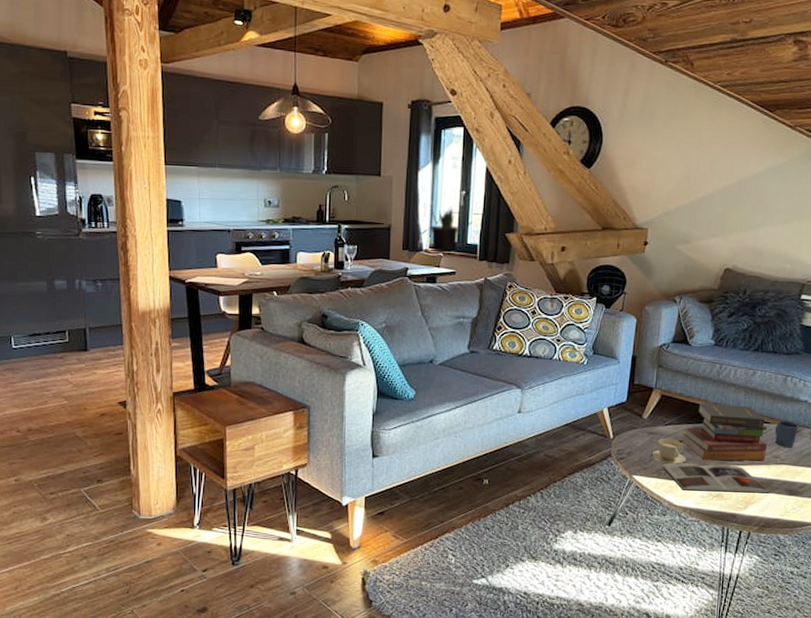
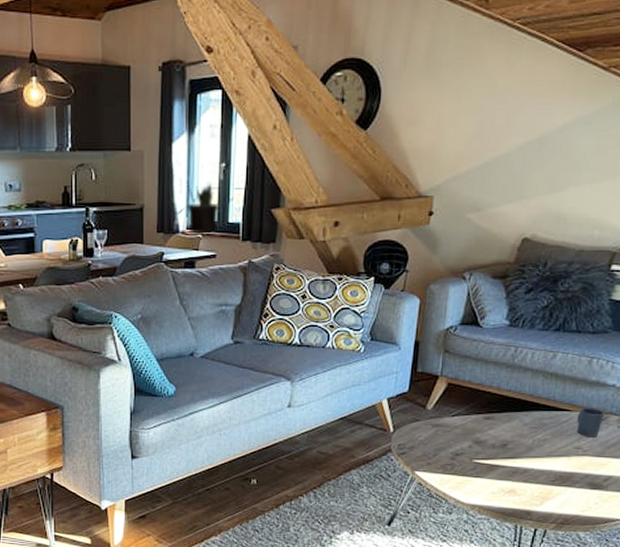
teacup: present [651,437,686,464] -> none [436,429,475,458]
magazine: present [663,462,771,494] -> none [449,456,571,488]
books: present [681,403,768,461] -> none [469,391,569,454]

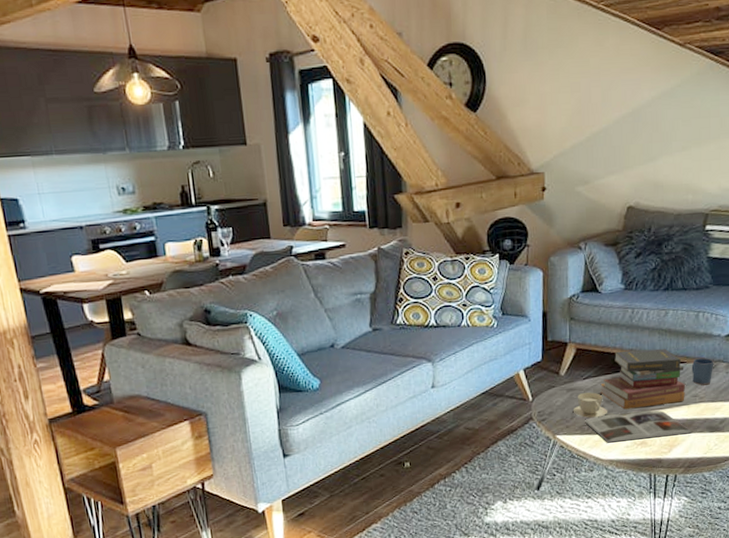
planter: present [186,181,220,234] -> none [307,171,344,225]
teacup: none [436,429,475,458] -> present [572,392,607,418]
magazine: none [449,456,571,488] -> present [585,410,693,443]
books: none [469,391,569,454] -> present [600,348,686,410]

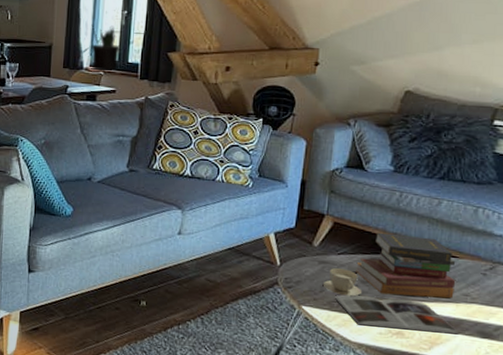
planter: none [307,171,344,225] -> present [91,25,121,71]
mug: present [691,357,714,386] -> none [464,255,493,286]

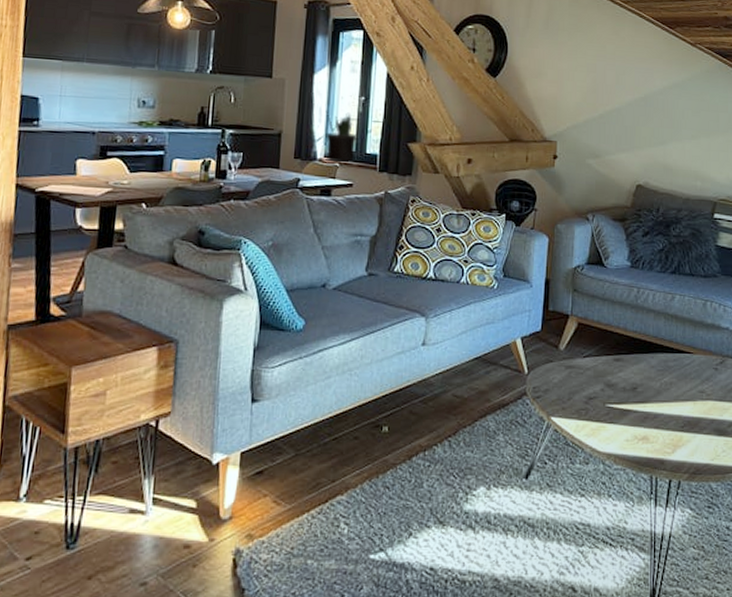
teacup: present [322,267,361,297] -> none [570,371,607,402]
magazine: present [335,295,460,335] -> none [583,400,699,434]
books: present [356,232,456,299] -> none [601,331,692,398]

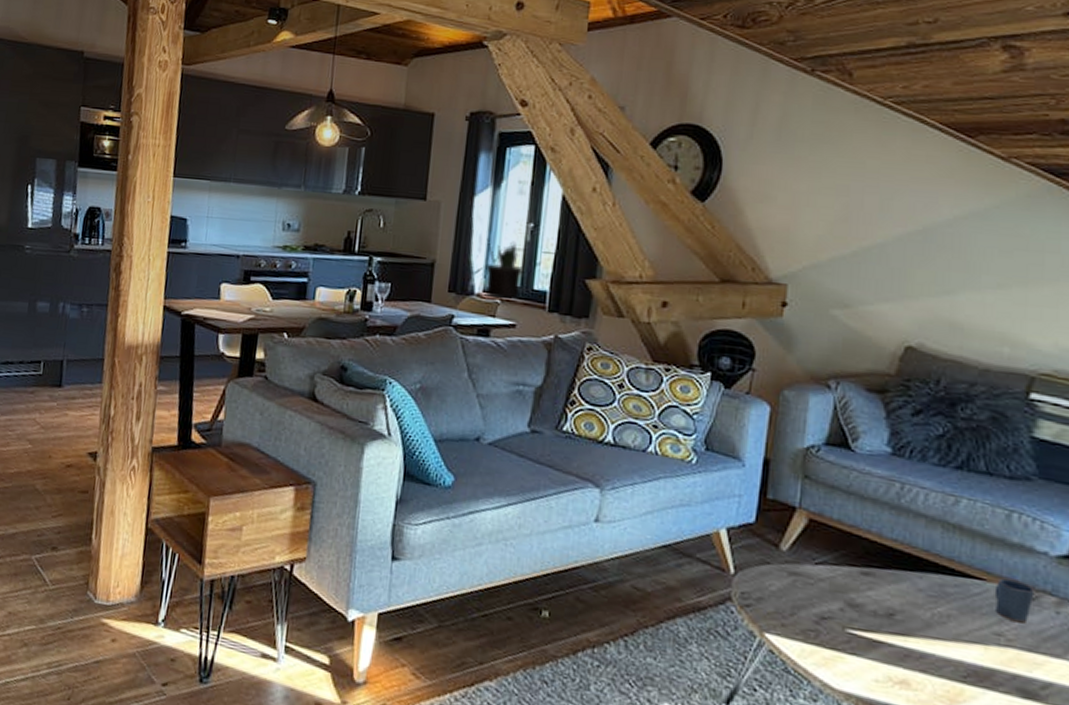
mug: none [698,350,722,381] -> present [994,577,1035,623]

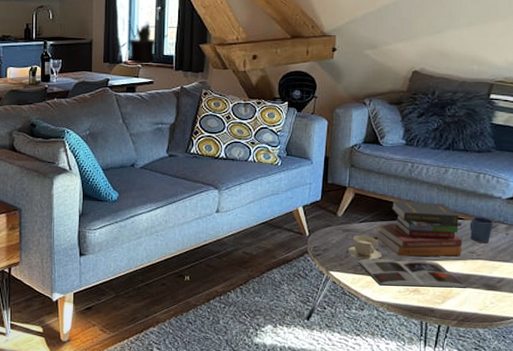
teacup: none [794,582,849,625] -> present [347,234,381,260]
magazine: none [811,622,991,691] -> present [359,258,468,288]
books: none [840,537,983,639] -> present [376,200,463,257]

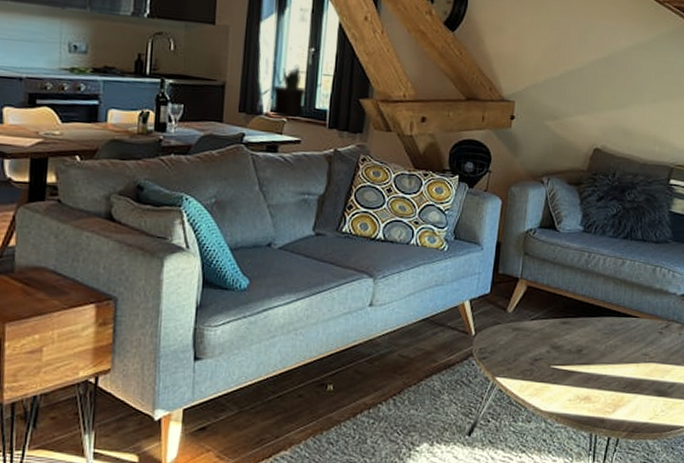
teacup: present [347,234,381,260] -> none [516,334,553,364]
magazine: present [359,258,468,288] -> none [528,361,640,395]
books: present [376,200,463,257] -> none [547,295,637,360]
mug: present [469,216,494,244] -> none [644,314,668,345]

